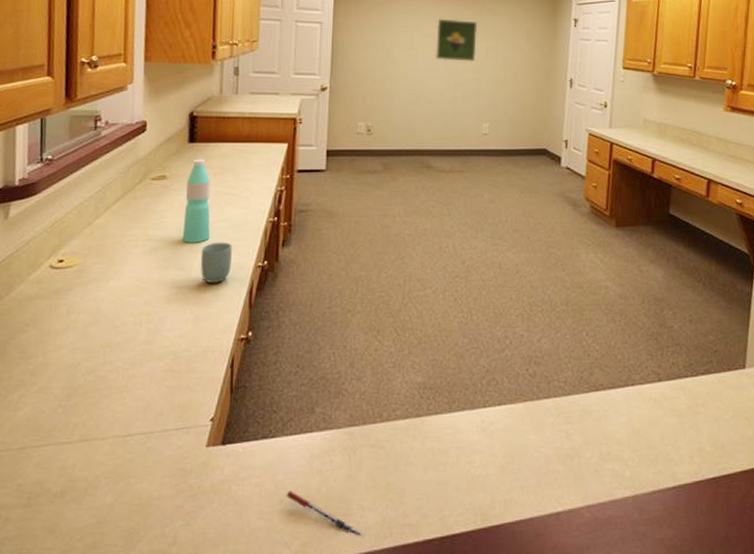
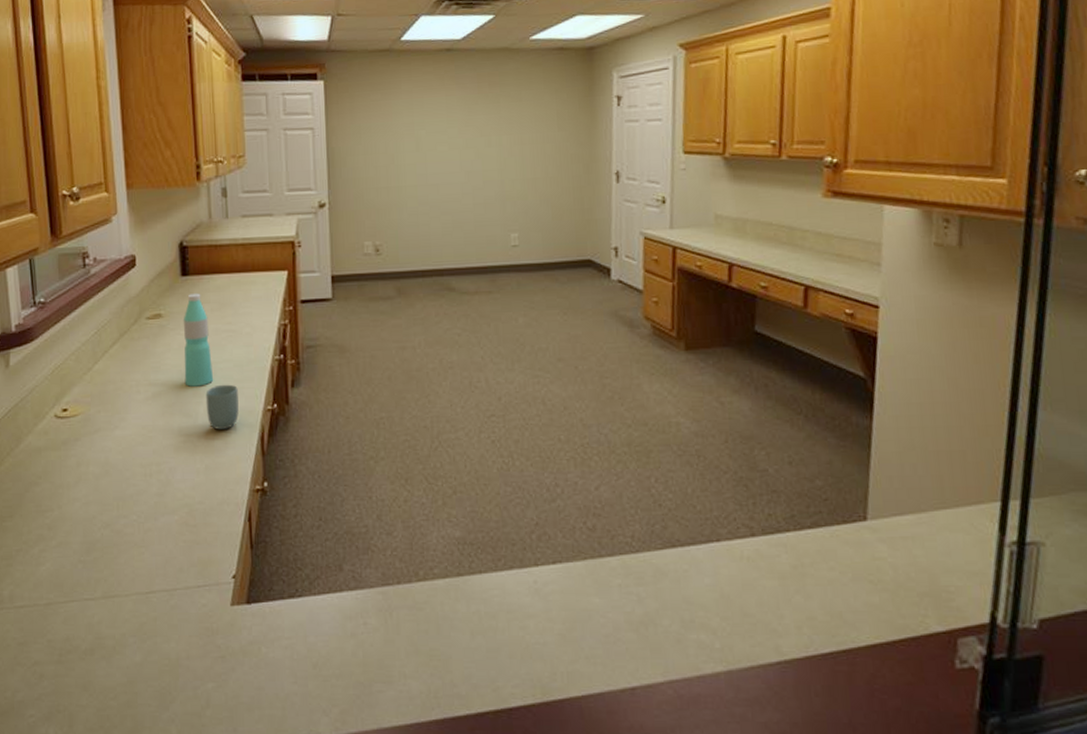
pen: present [286,490,362,536] -> none [320,654,406,706]
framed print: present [435,19,478,63] -> none [446,109,498,162]

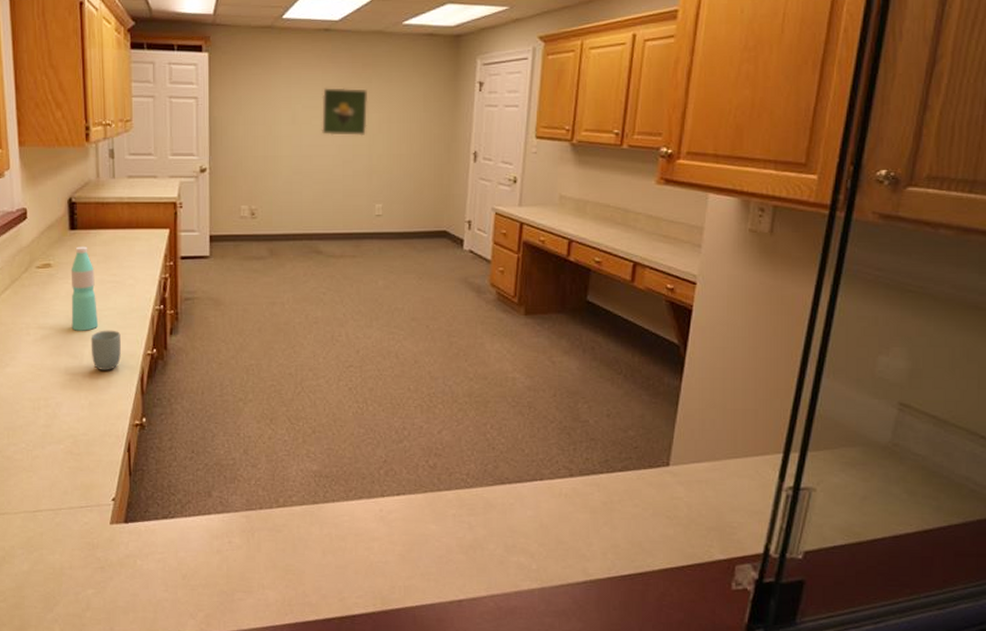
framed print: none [446,109,498,162] -> present [321,87,368,137]

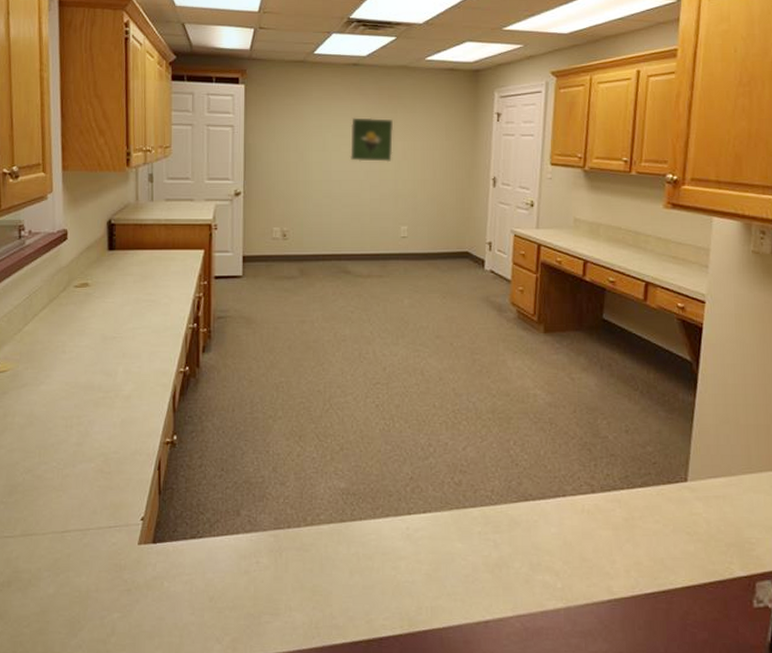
water bottle: present [70,246,99,331] -> none [106,266,133,349]
cup: present [90,330,121,370] -> none [125,348,154,388]

